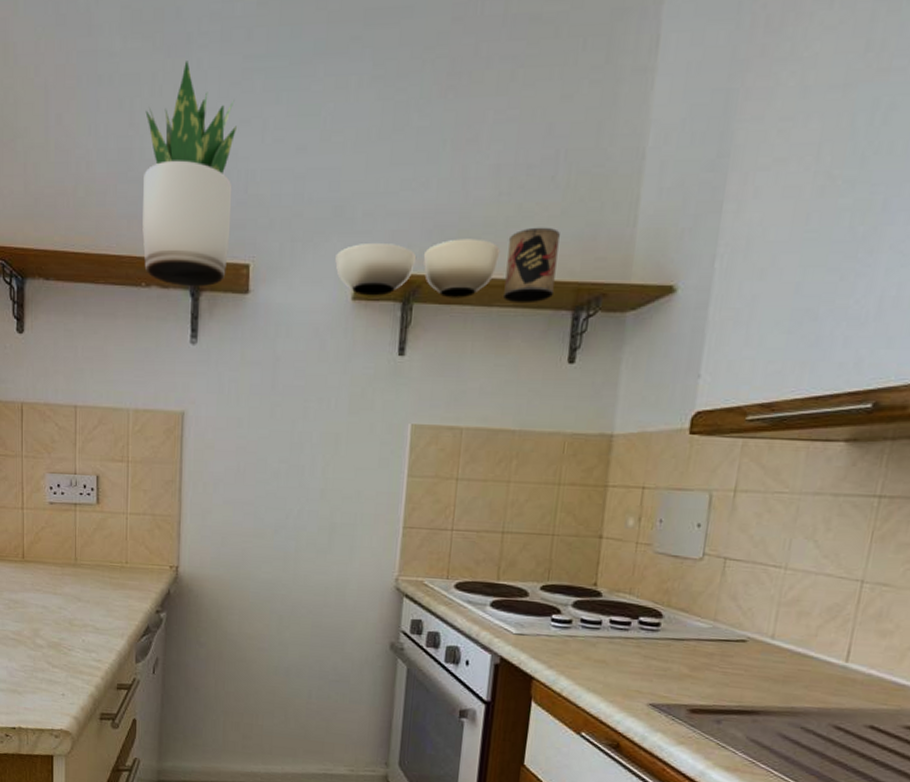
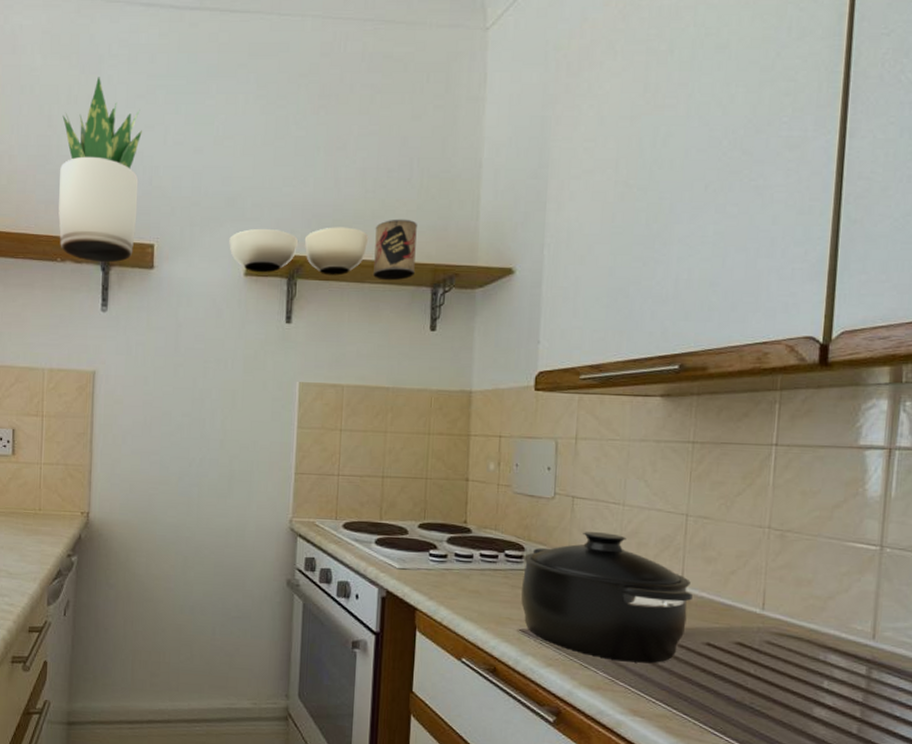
saucepan: none [653,598,859,746] -> present [521,532,693,664]

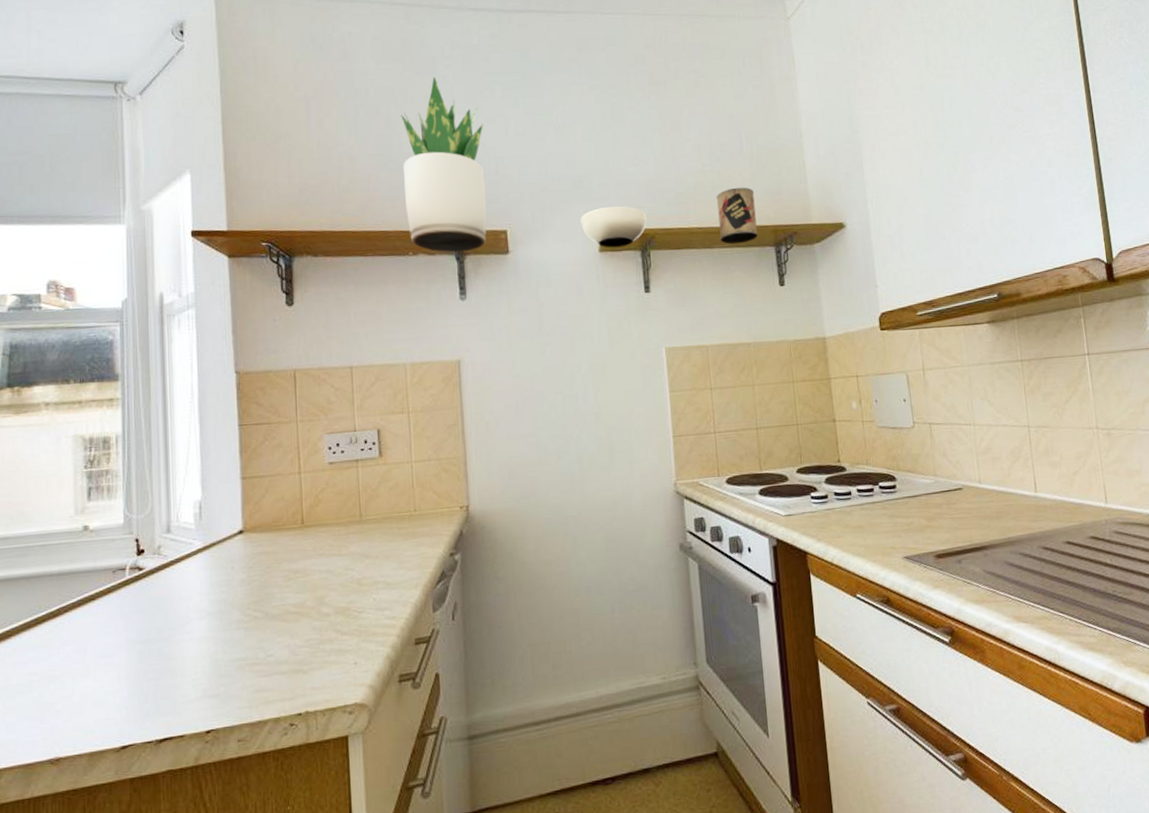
bowl: present [304,227,369,276] -> none [652,198,712,245]
saucepan: present [521,532,693,664] -> none [895,452,1047,572]

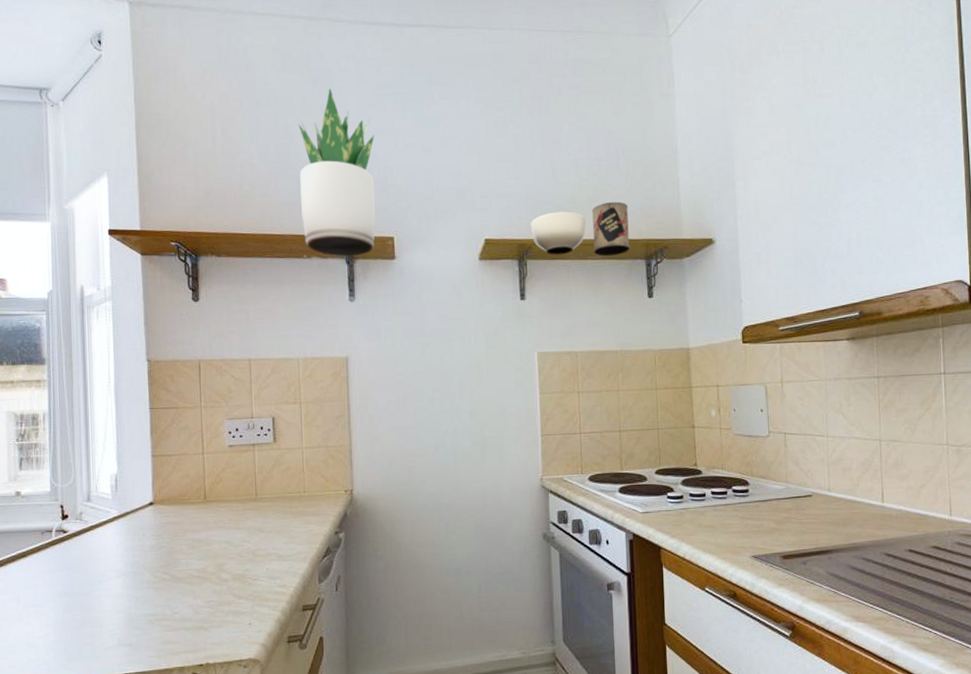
bowl: present [580,206,647,248] -> none [462,216,526,257]
bowl: none [652,198,712,245] -> present [530,211,587,255]

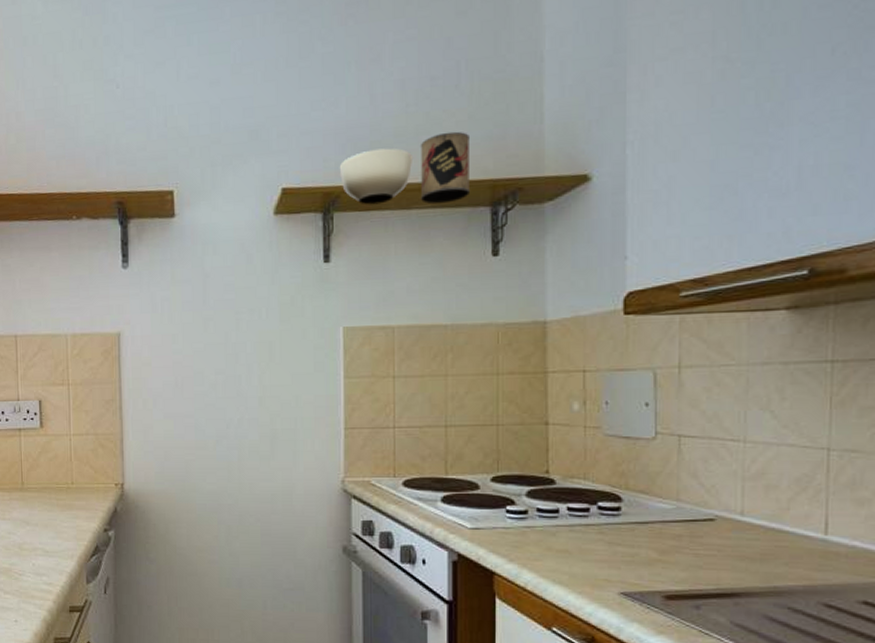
planter: present [298,89,376,257] -> none [68,16,154,217]

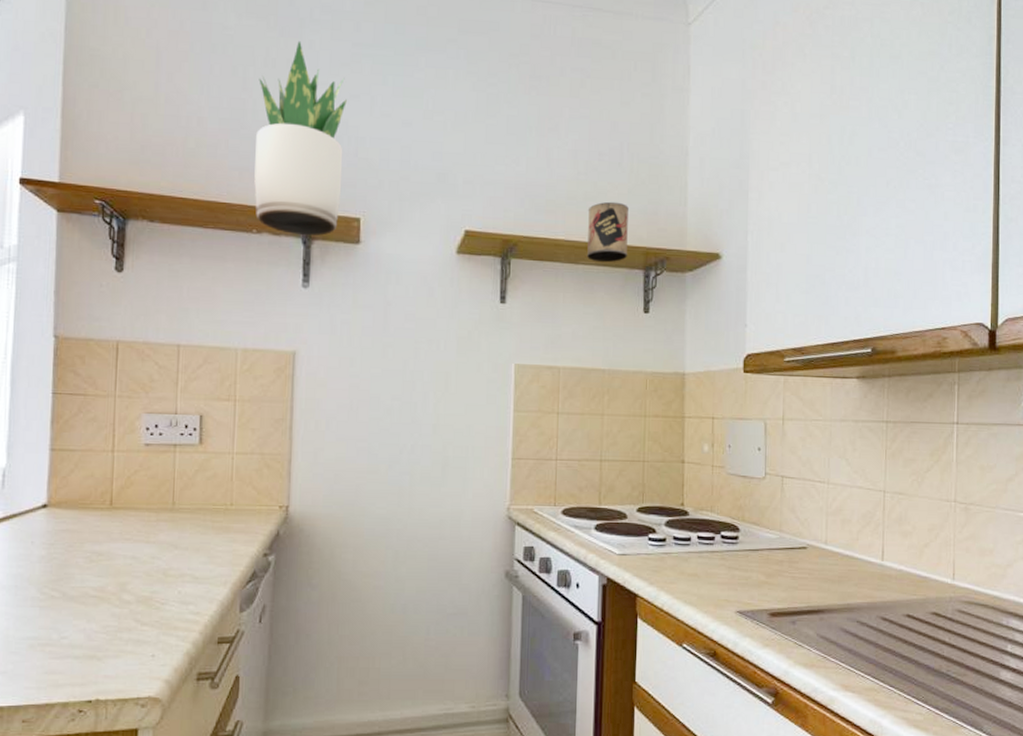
planter: none [68,16,154,217] -> present [254,41,347,236]
bowl: present [339,148,413,205] -> none [517,207,582,256]

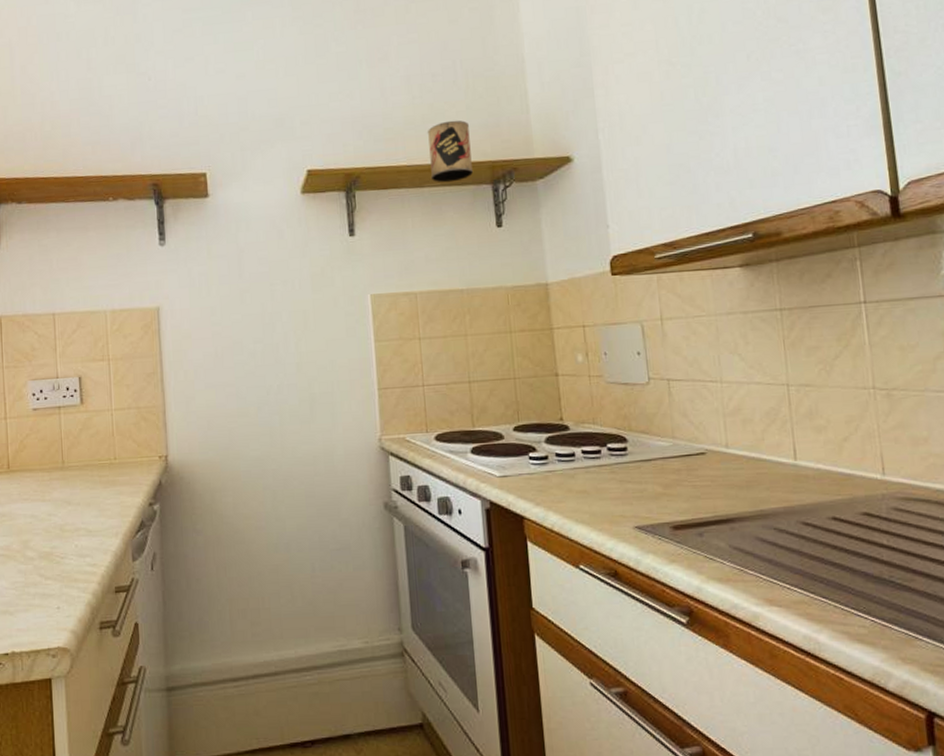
planter: present [254,41,347,236] -> none [101,16,187,197]

